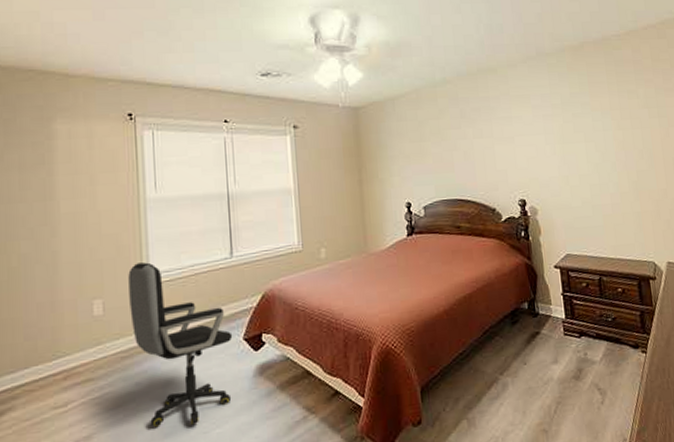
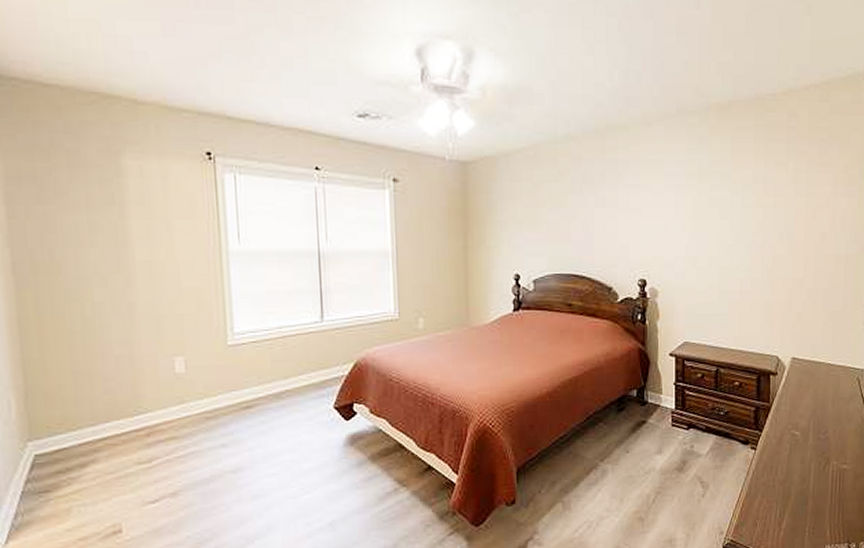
office chair: present [128,262,233,427] -> none [211,321,323,489]

